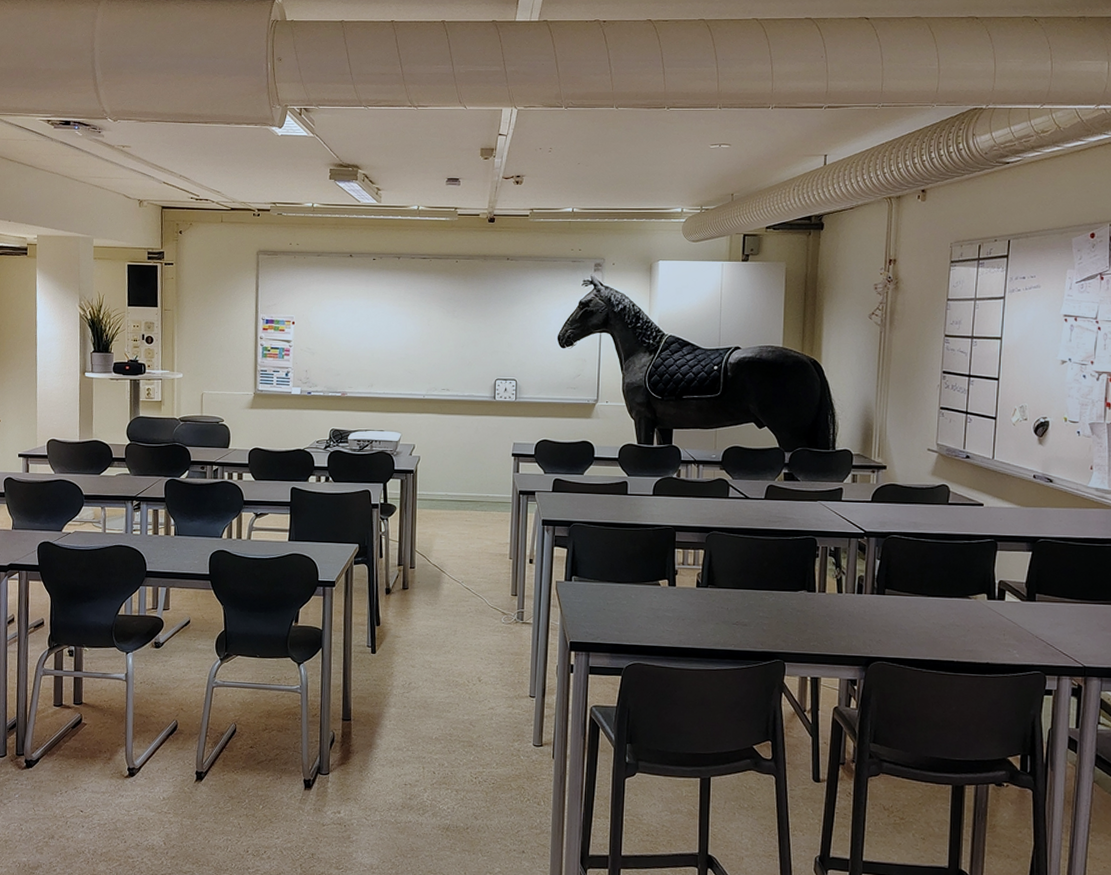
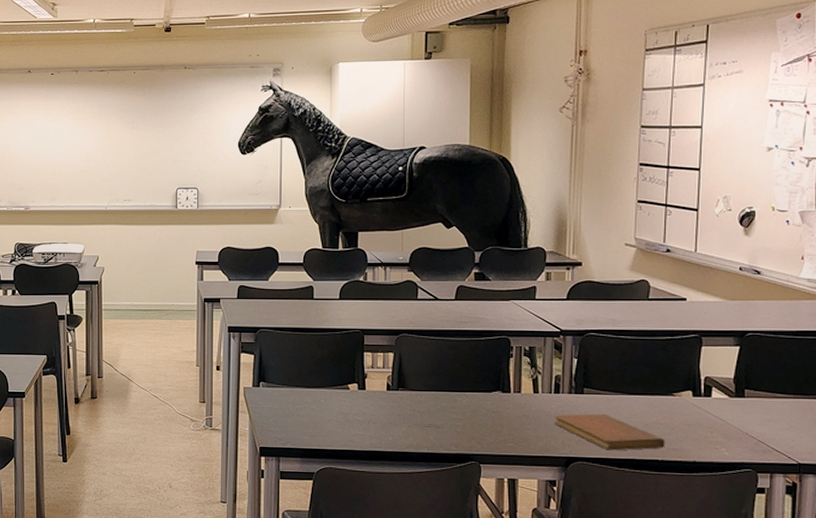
notebook: none [857,614,960,651] -> present [555,413,665,451]

